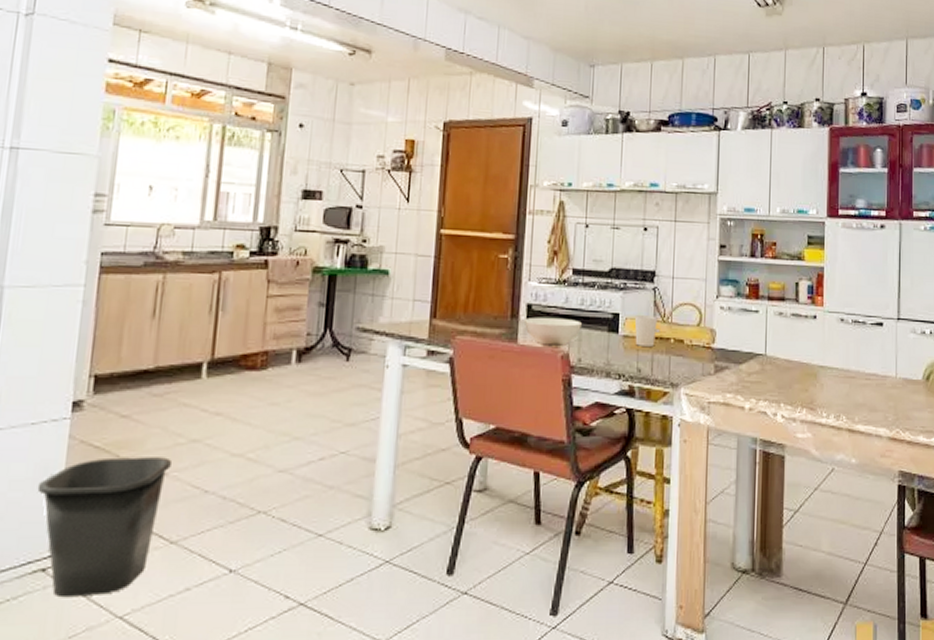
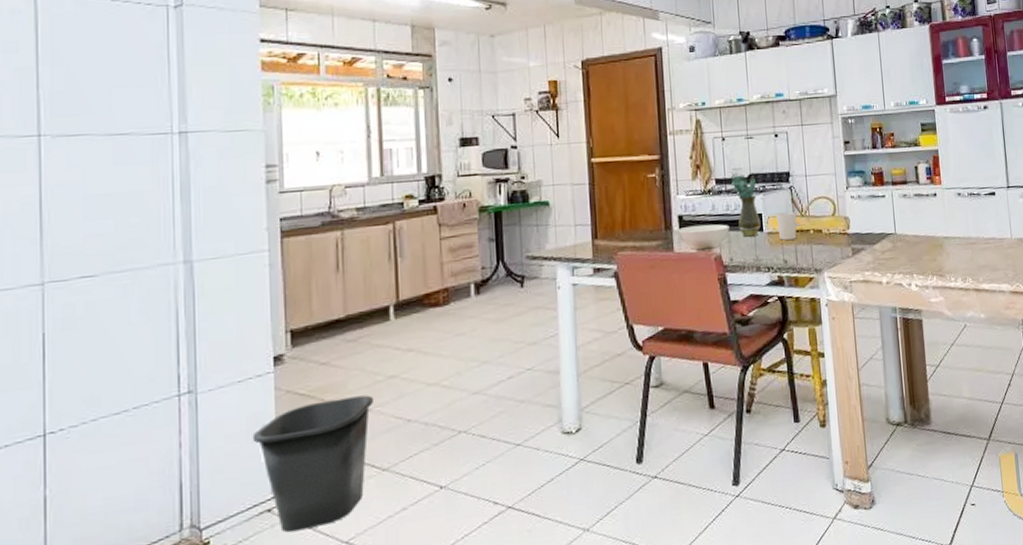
vase: none [590,263,617,338] -> present [731,172,761,237]

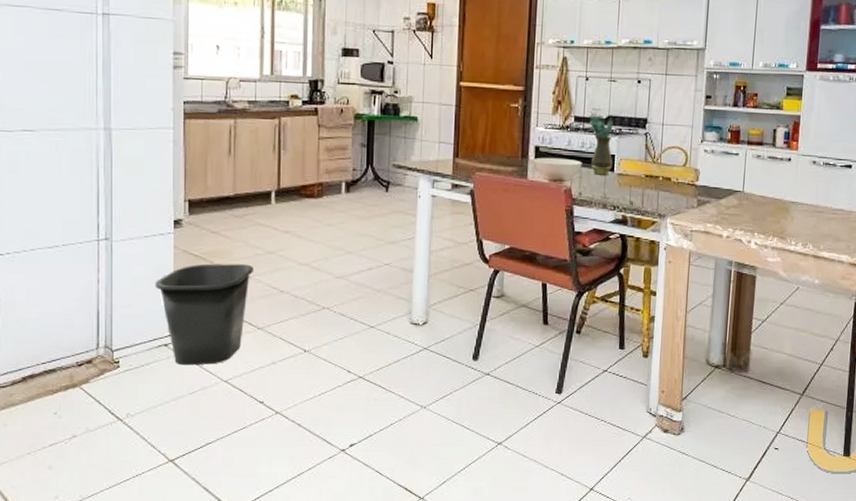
cup: present [776,212,800,241] -> none [628,157,651,183]

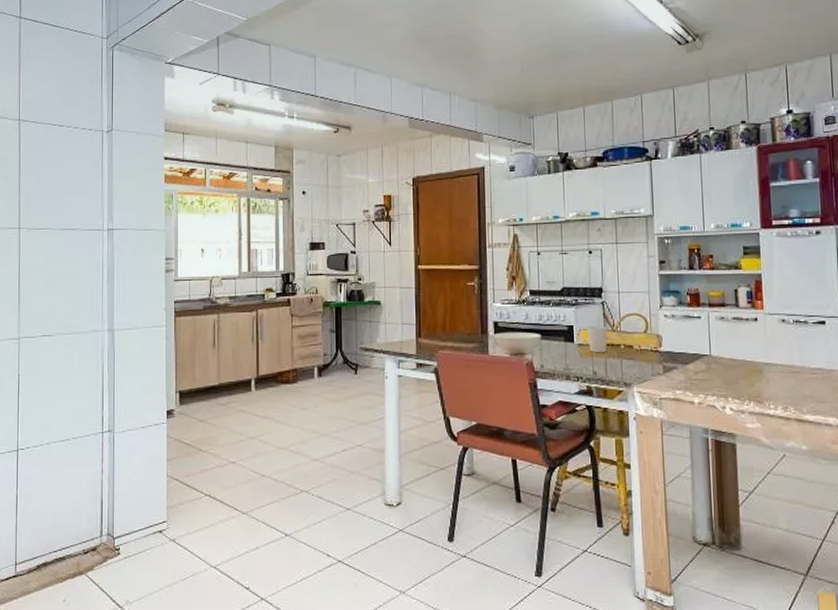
waste bin: present [154,263,255,365] -> none [150,450,238,550]
vase: present [589,111,613,175] -> none [545,284,571,347]
cup: none [628,157,651,183] -> present [587,326,611,352]

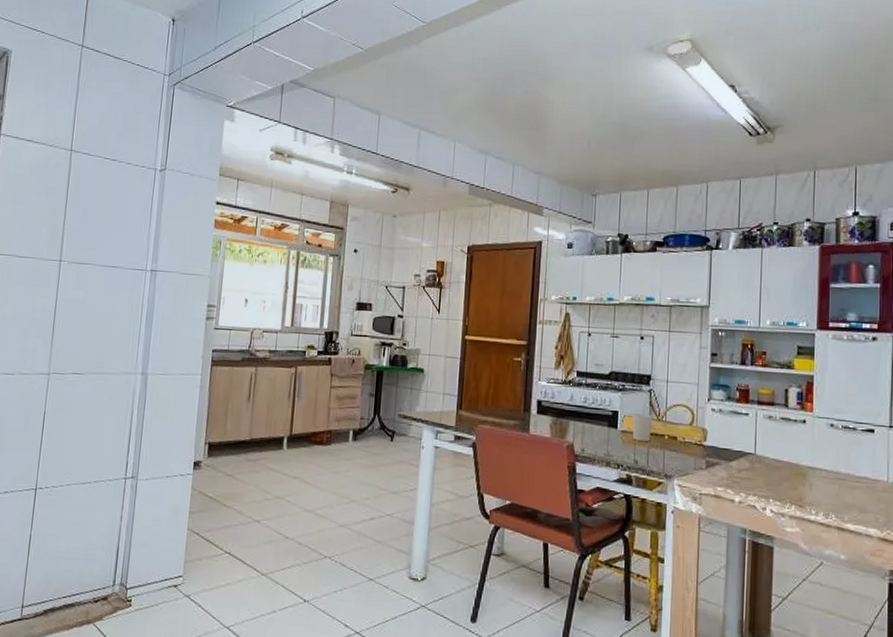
bowl: present [493,331,541,355] -> none [535,411,585,437]

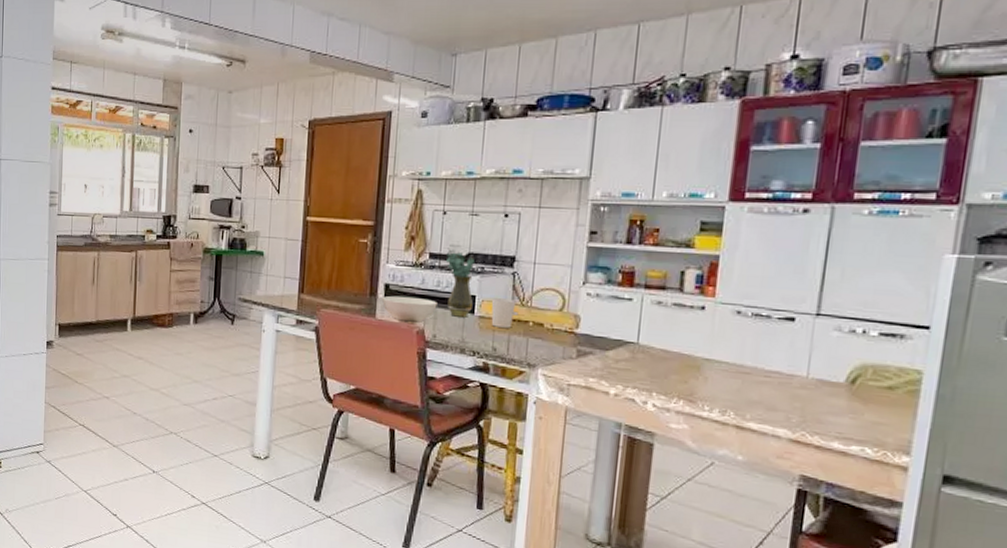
bowl: none [535,411,585,437] -> present [382,295,437,323]
vase: none [592,367,616,432] -> present [446,248,475,318]

